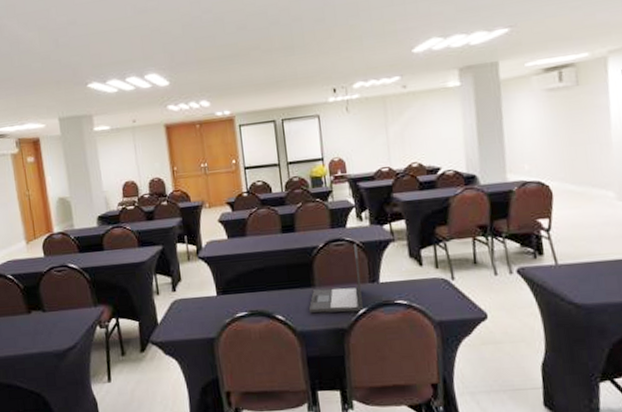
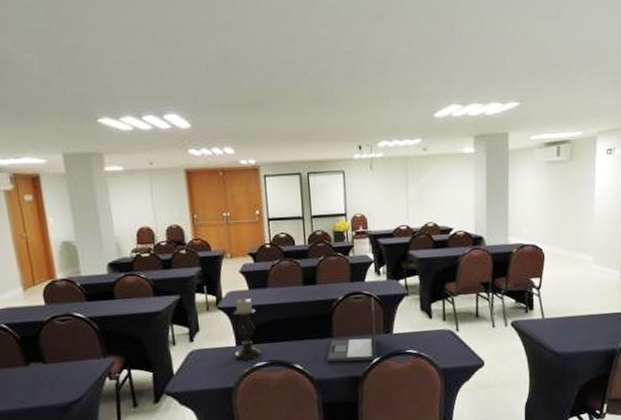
candle holder: none [213,247,242,311] -> present [233,298,262,361]

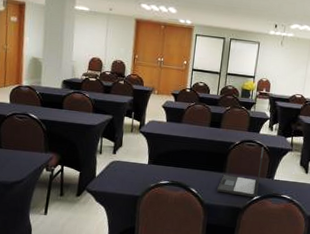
candle holder: present [233,298,262,361] -> none [146,127,169,178]

